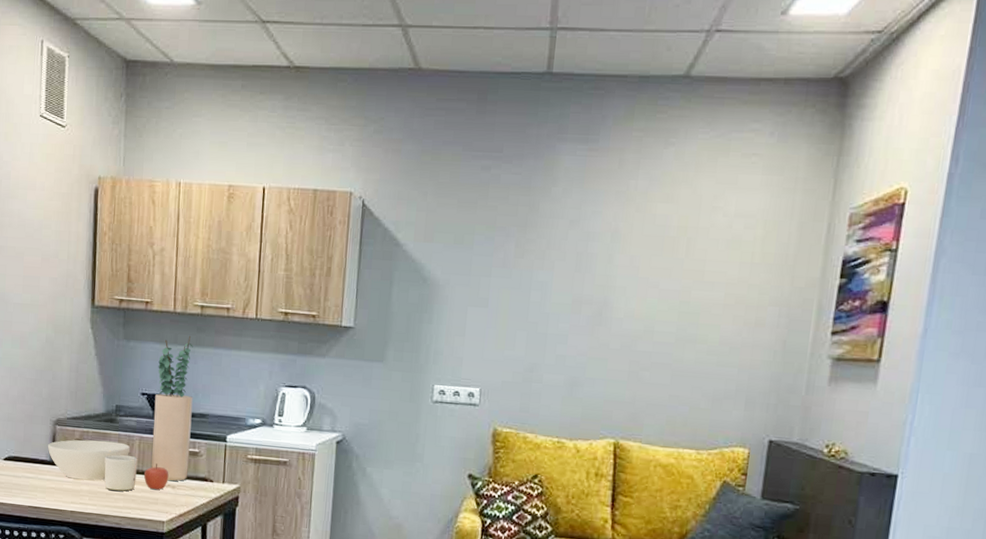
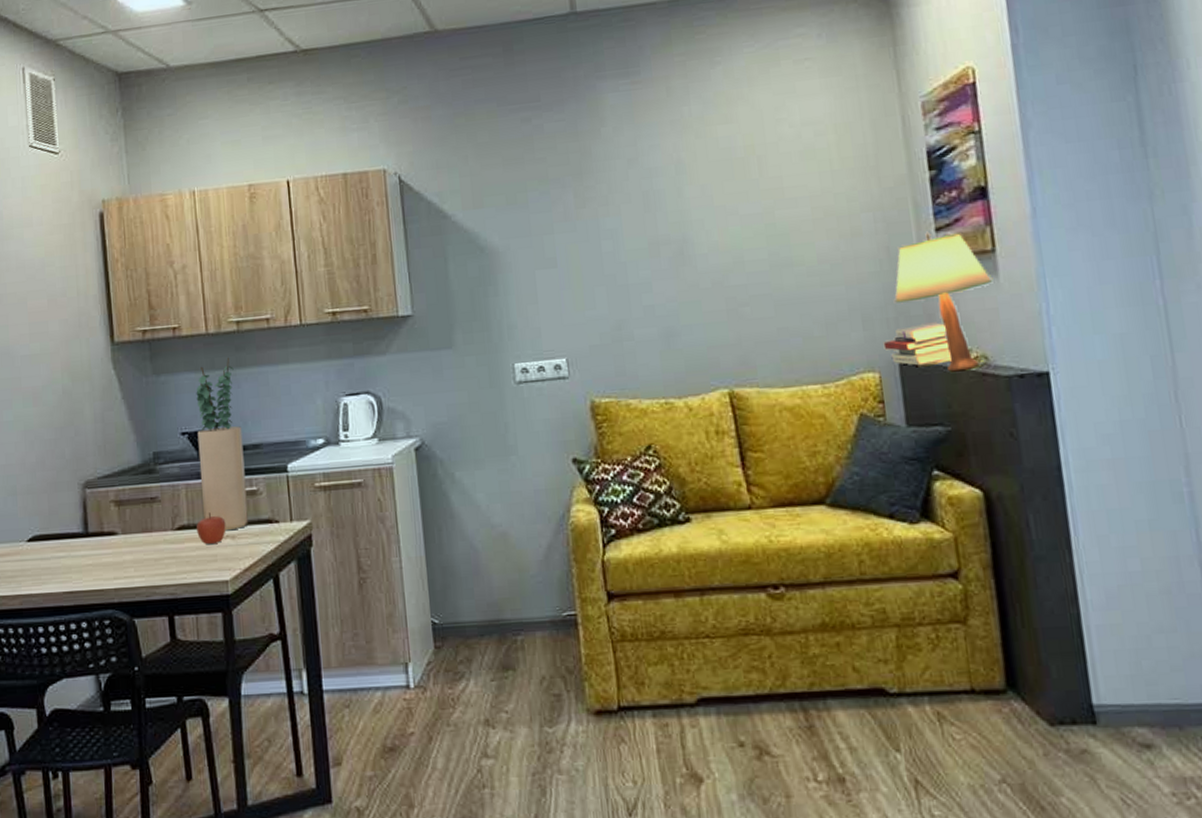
bowl: present [47,439,131,481] -> none [78,495,177,550]
mug: present [104,454,138,492] -> none [148,509,189,556]
books: none [758,414,818,452] -> present [883,323,952,368]
table lamp: none [778,335,871,461] -> present [895,233,993,372]

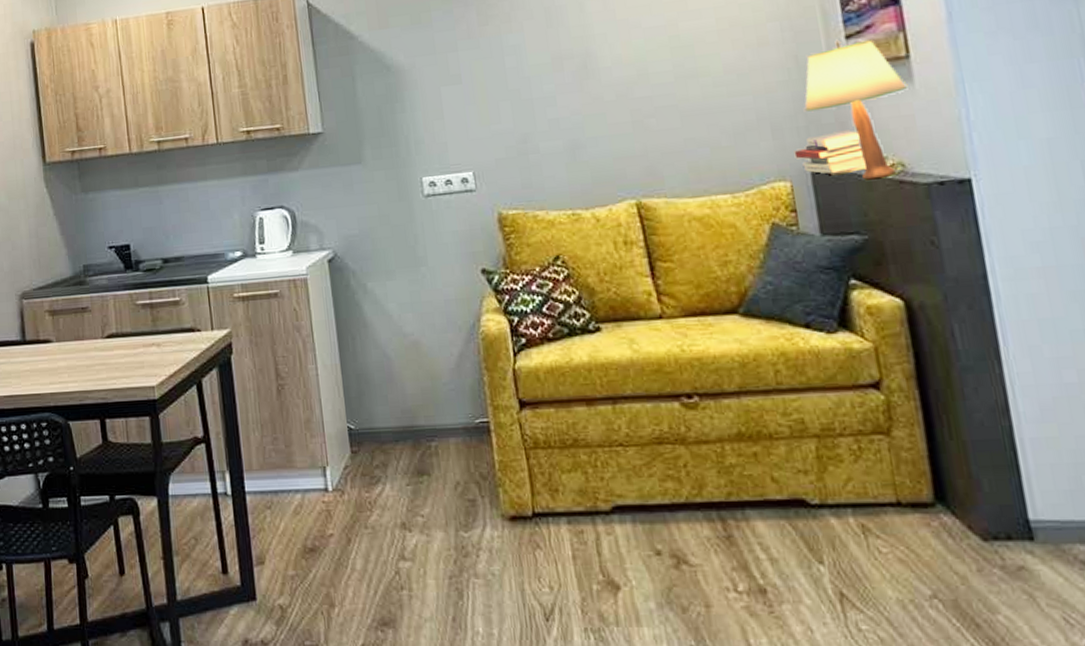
vase: present [196,357,248,531] -> none [121,175,172,339]
fruit: present [197,513,226,545] -> none [124,322,152,352]

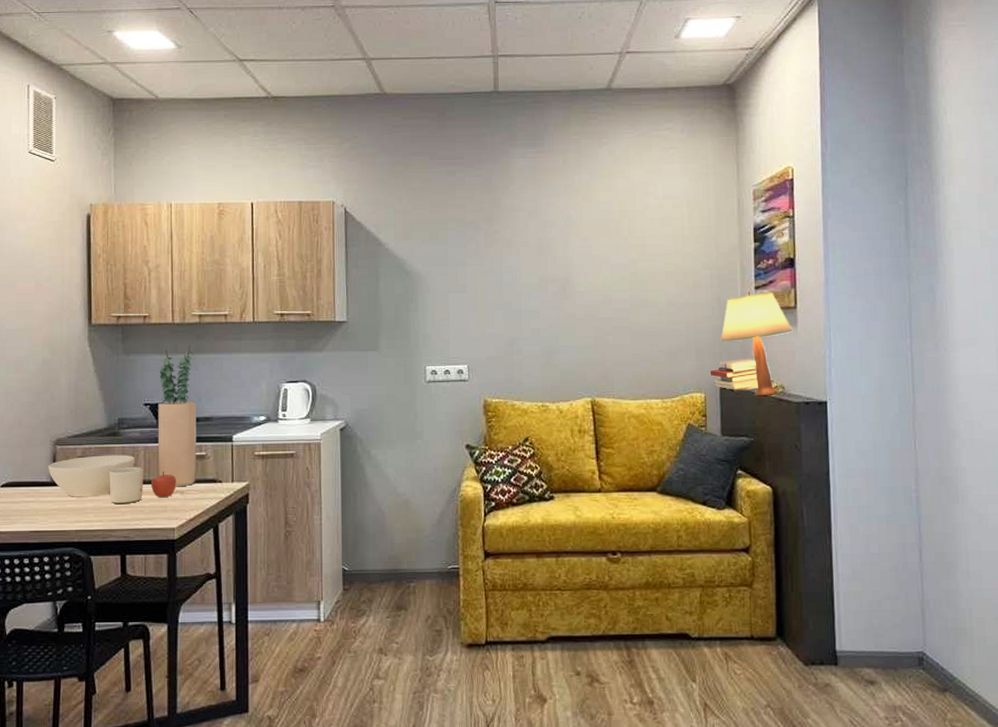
bowl: none [16,305,106,356] -> present [48,455,136,497]
mug: none [79,318,117,362] -> present [109,467,144,505]
vase: none [121,175,172,339] -> present [157,344,197,487]
fruit: none [124,322,152,352] -> present [151,471,177,498]

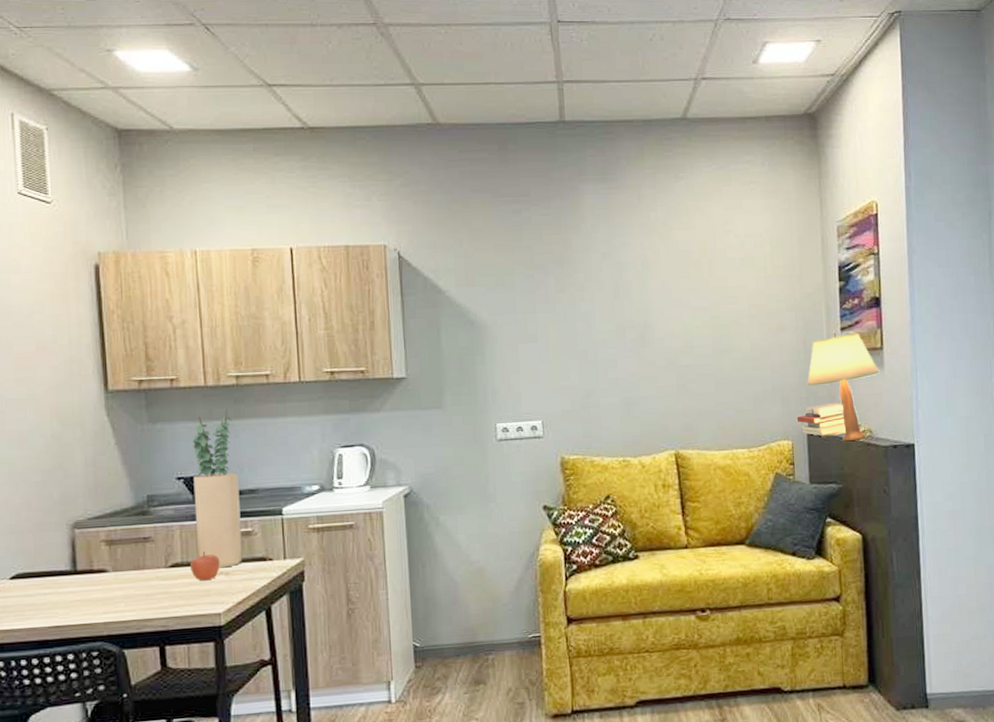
bowl: present [48,455,136,497] -> none [66,535,171,586]
mug: present [109,467,144,505] -> none [140,548,182,591]

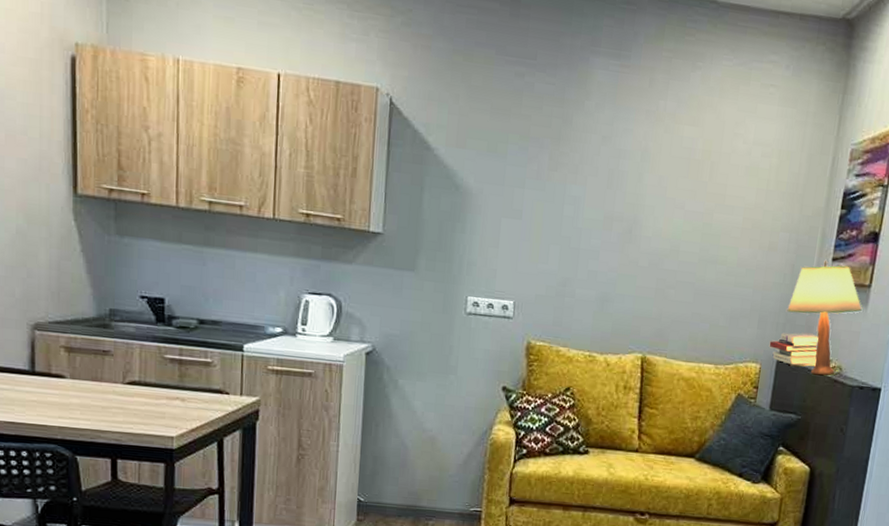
fruit: present [190,551,220,581] -> none [147,374,177,403]
vase: present [193,408,243,568] -> none [155,233,203,394]

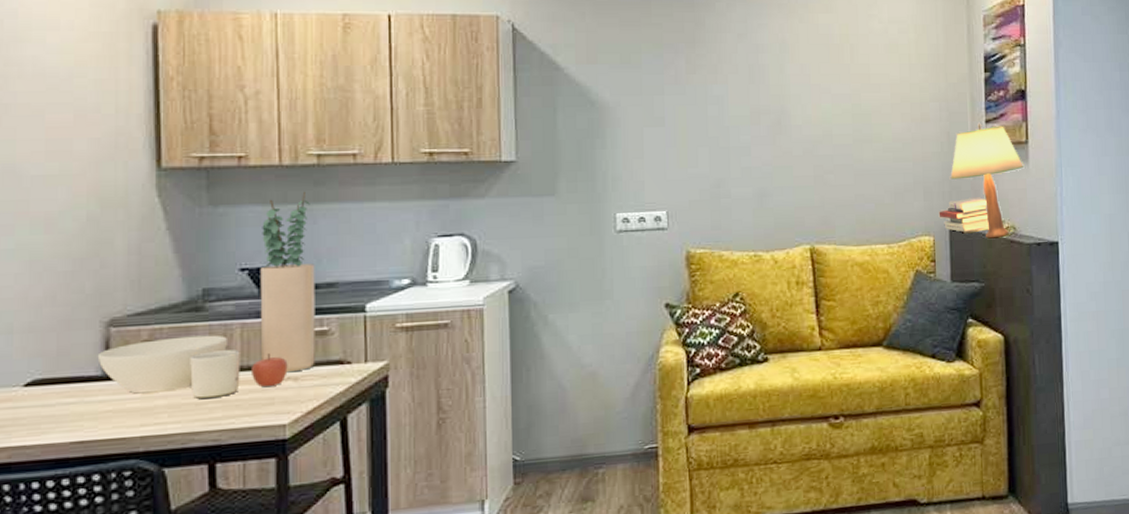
bowl: none [25,347,130,393] -> present [97,335,229,394]
mug: none [98,364,139,405] -> present [190,349,240,400]
fruit: none [147,374,177,403] -> present [252,353,288,388]
vase: none [155,233,203,394] -> present [260,191,315,373]

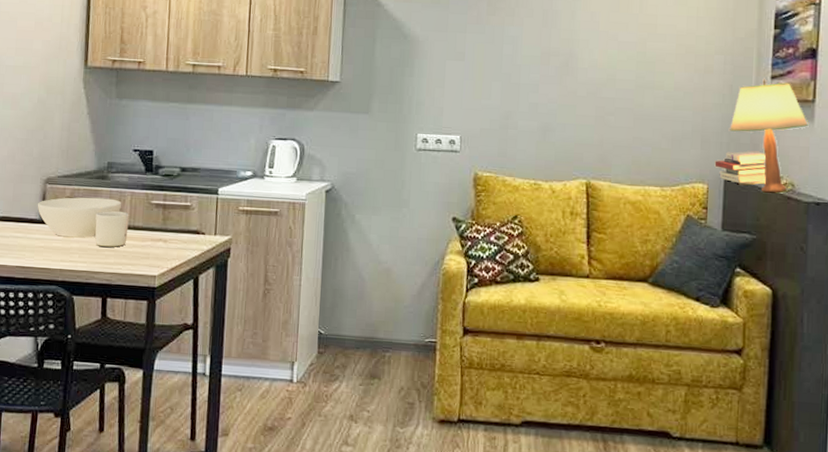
fruit: present [252,353,288,388] -> none [135,218,161,245]
vase: present [260,191,315,373] -> none [143,93,185,236]

